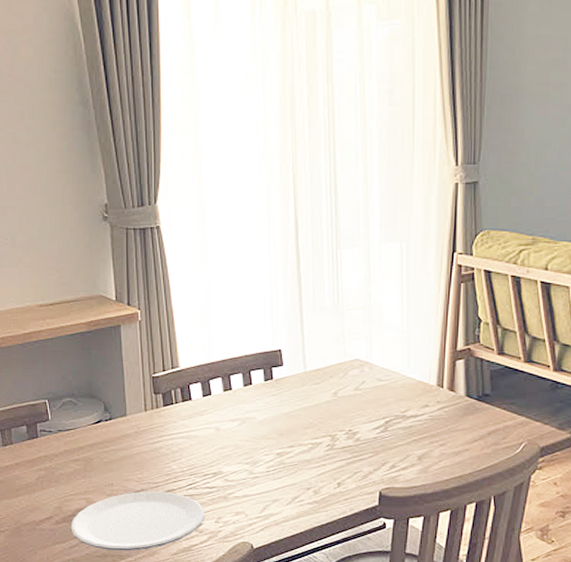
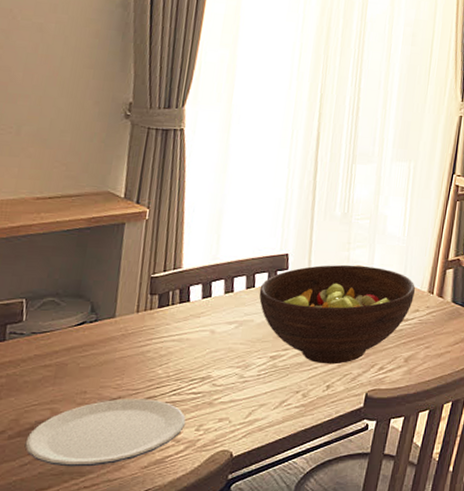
fruit bowl: none [257,358,422,462] -> present [259,264,415,365]

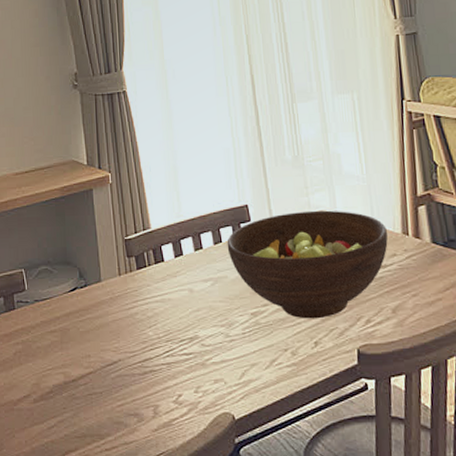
plate: present [25,398,186,467] -> none [48,361,183,430]

